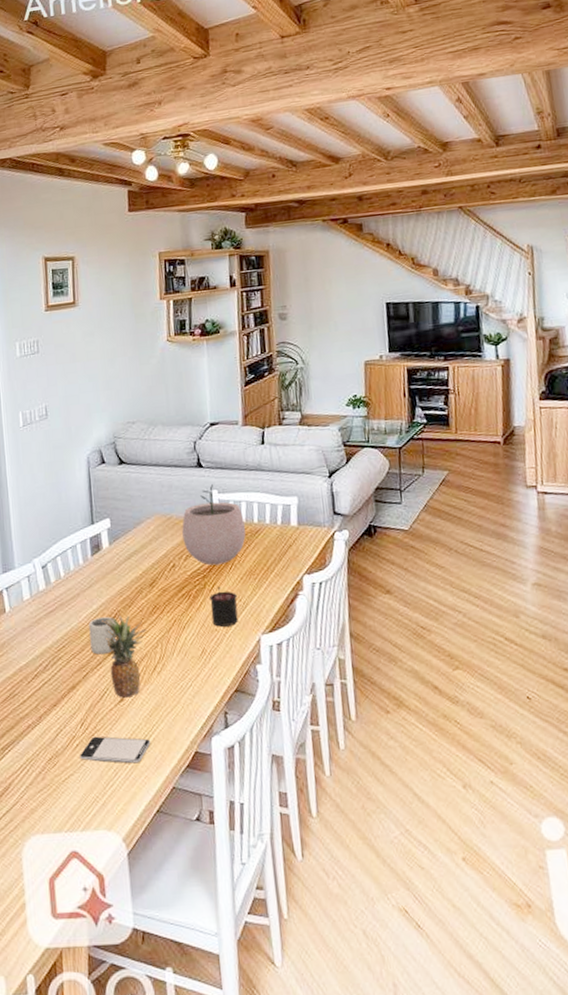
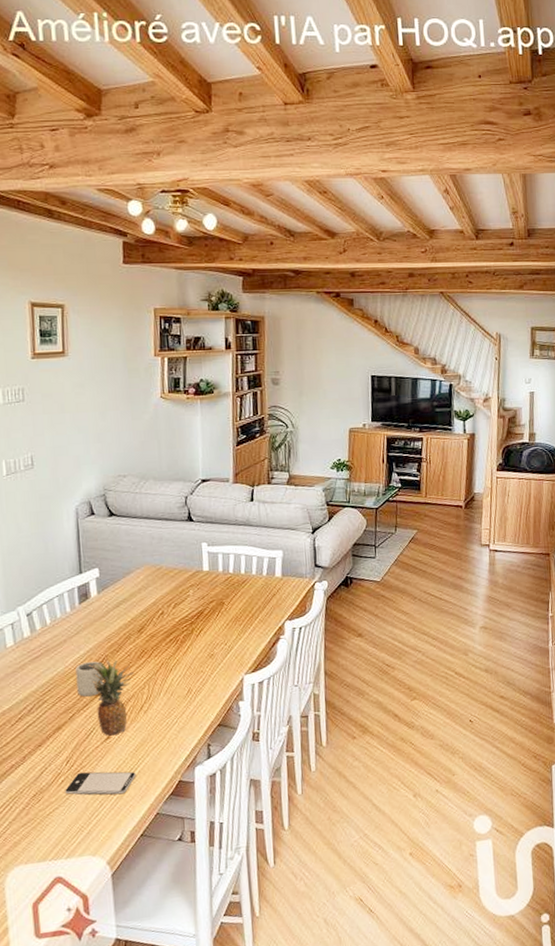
plant pot: present [182,485,246,566] -> none [171,538,233,613]
candle: present [209,587,238,627] -> none [196,632,223,669]

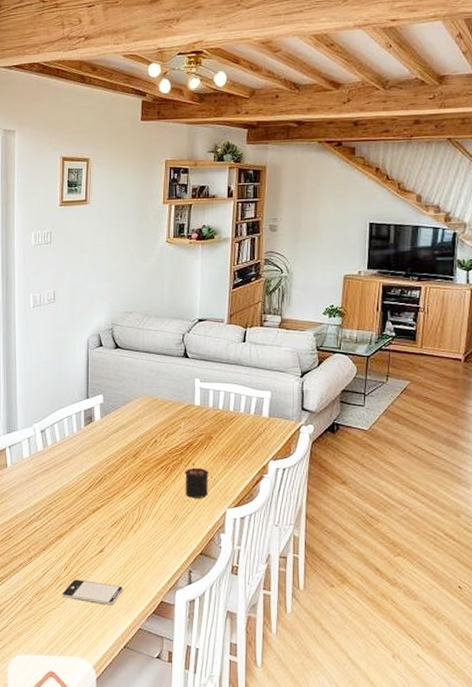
cup: present [75,661,104,697] -> none [78,480,101,511]
fruit: present [89,659,135,736] -> none [89,480,128,550]
candle: none [196,632,223,669] -> present [185,464,209,498]

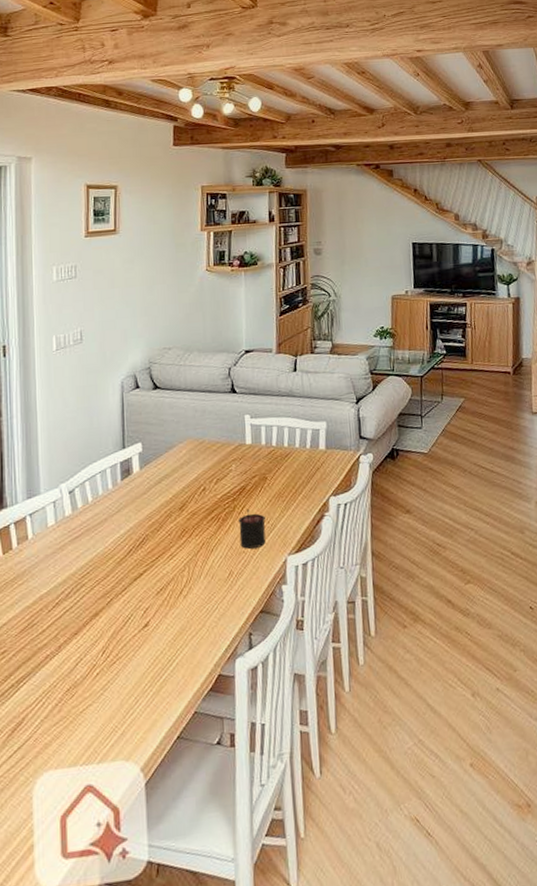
smartphone: present [62,579,123,605] -> none [100,663,174,690]

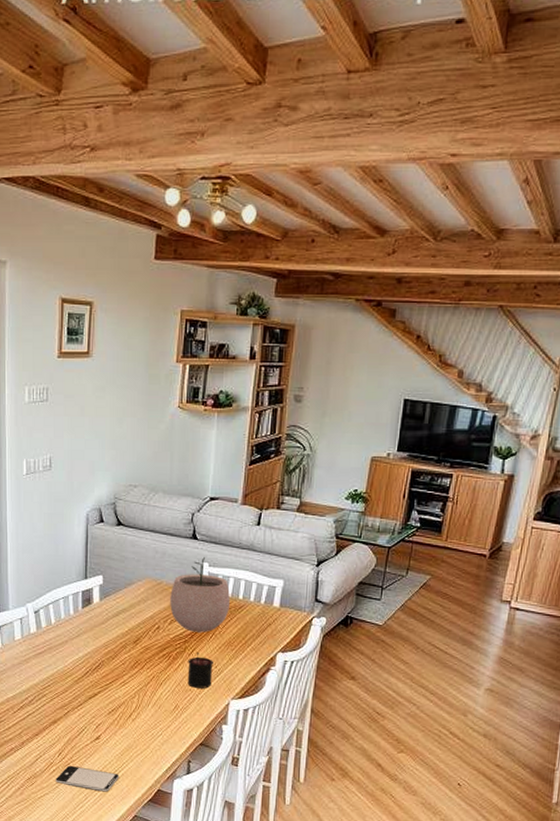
smartphone: none [100,663,174,690] -> present [55,765,120,792]
plant pot: none [214,410,276,489] -> present [170,557,230,633]

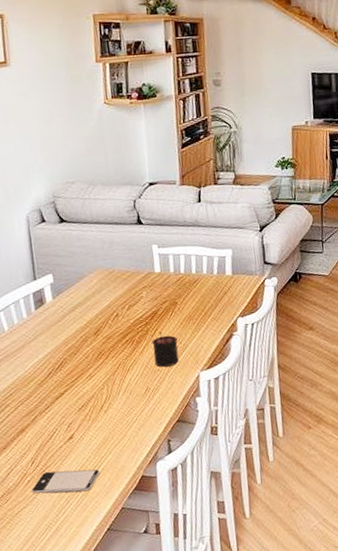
plant pot: present [170,557,230,633] -> none [124,240,185,314]

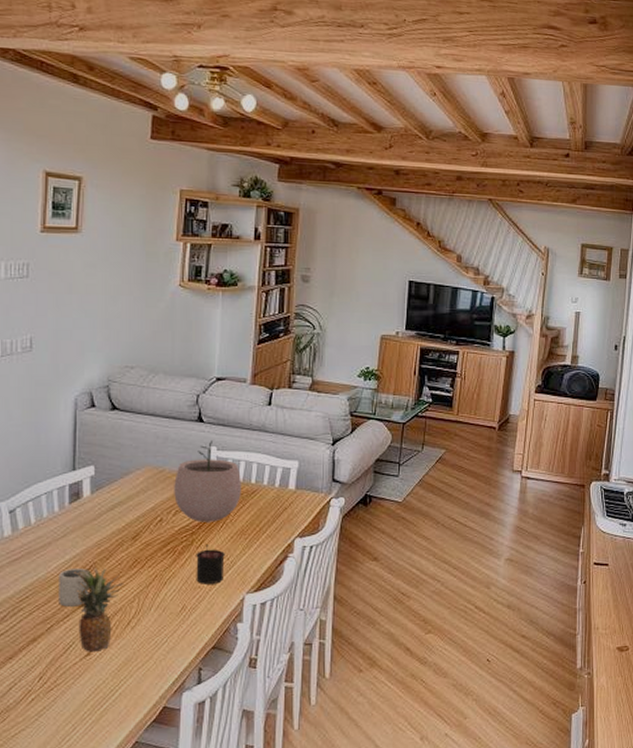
smartphone: present [32,469,100,494] -> none [34,690,116,719]
cup: none [35,365,64,400] -> present [58,569,89,607]
fruit: none [48,362,93,436] -> present [74,568,124,652]
plant pot: none [124,240,185,314] -> present [174,441,241,522]

